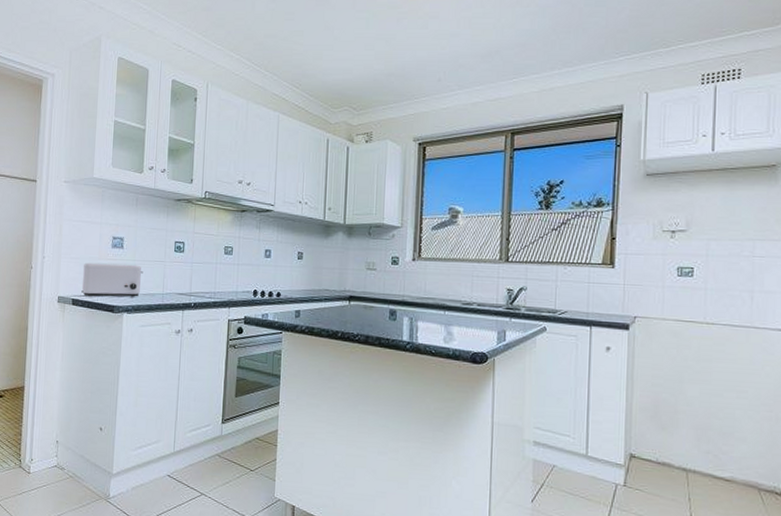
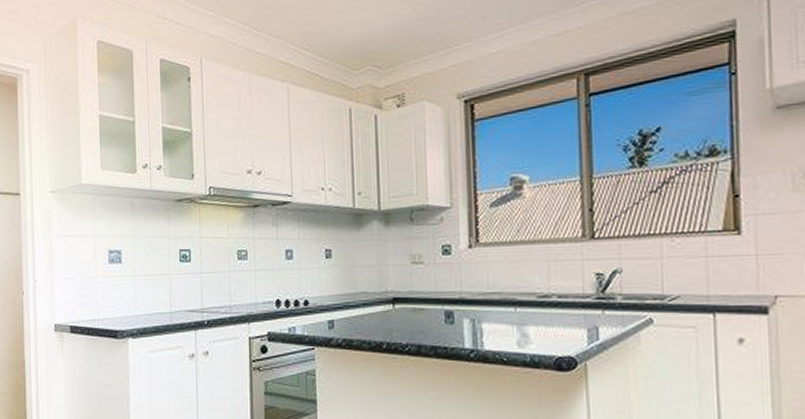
toaster: present [81,262,143,297] -> none [79,281,146,322]

